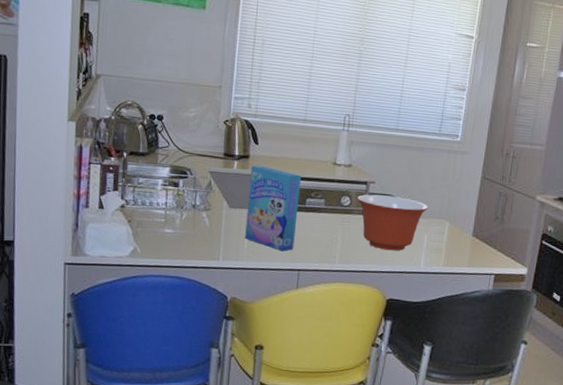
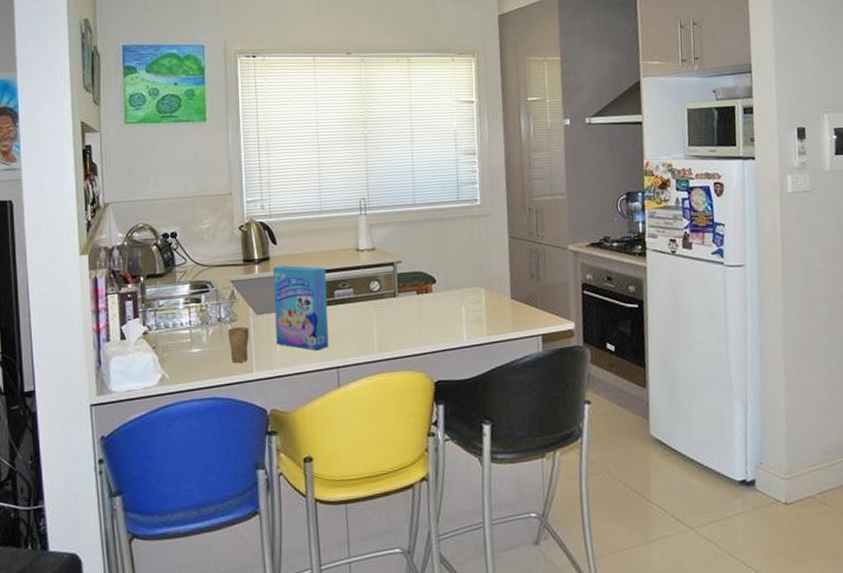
cup: none [200,211,220,250] -> present [228,323,249,363]
mixing bowl: present [357,194,428,251] -> none [386,272,460,330]

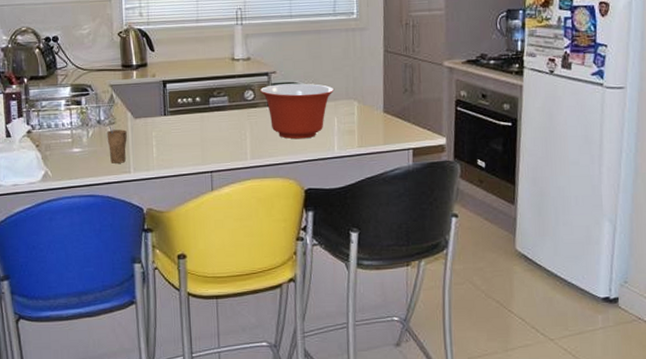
cereal box: present [273,265,329,351] -> none [150,71,203,155]
mixing bowl: none [386,272,460,330] -> present [260,83,334,139]

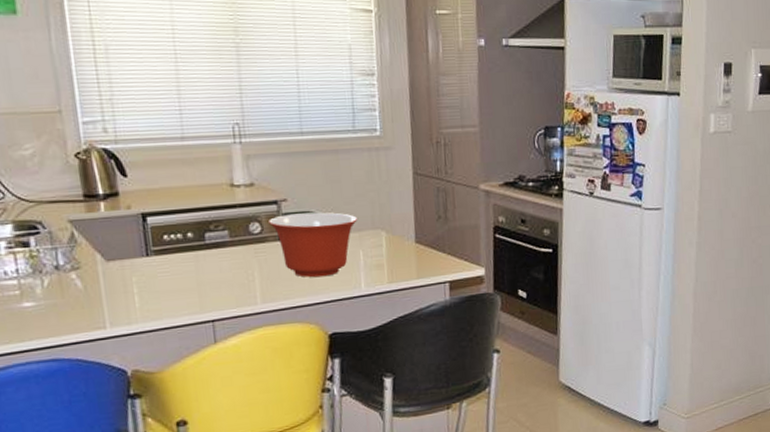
cup: present [107,125,127,164] -> none [69,271,98,319]

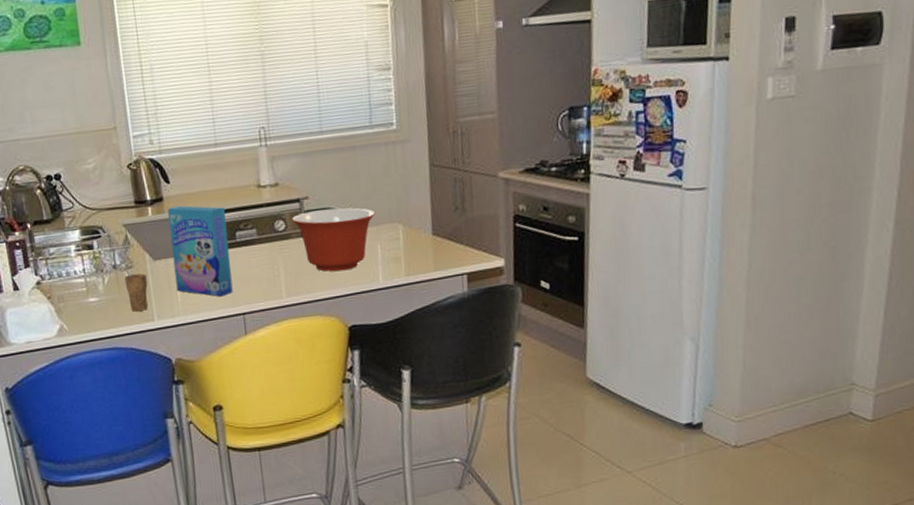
cup: none [69,271,98,319] -> present [124,270,148,312]
cereal box: none [124,201,201,303] -> present [168,205,233,297]

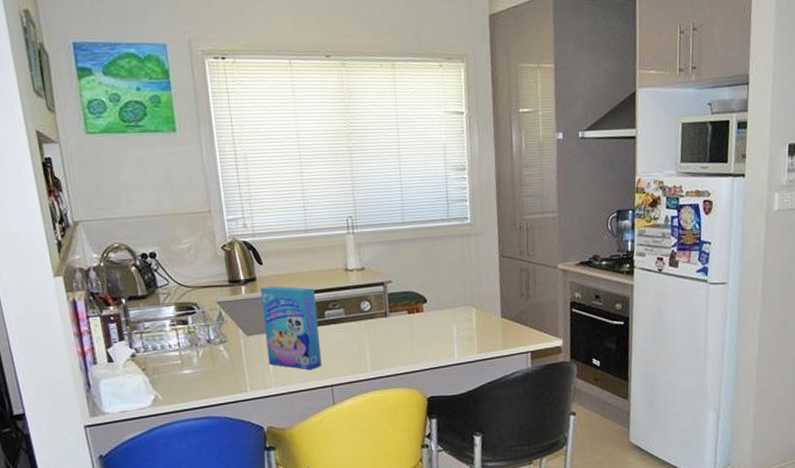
cup: present [124,270,148,312] -> none [218,344,241,383]
mixing bowl: present [292,208,375,272] -> none [377,291,451,349]

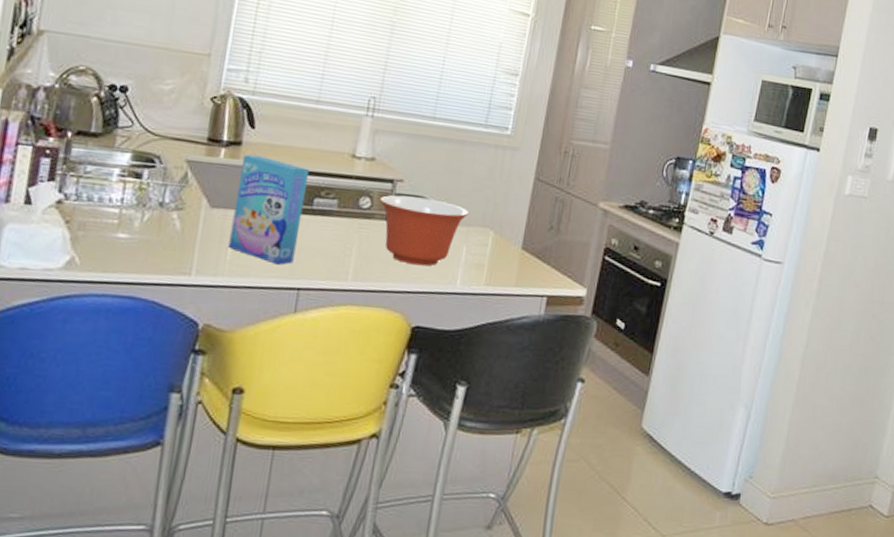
mixing bowl: none [377,291,451,349] -> present [380,195,469,266]

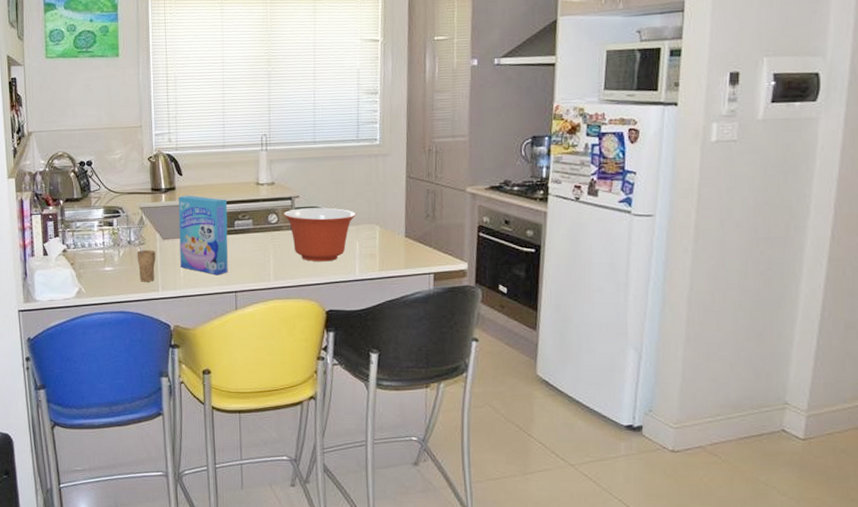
cup: none [166,211,197,262] -> present [137,246,156,282]

